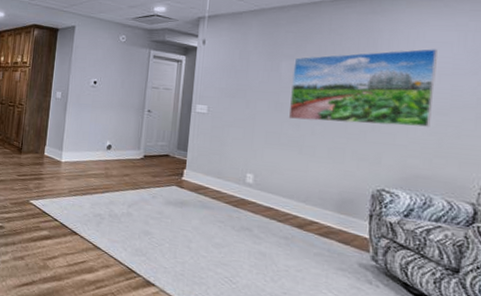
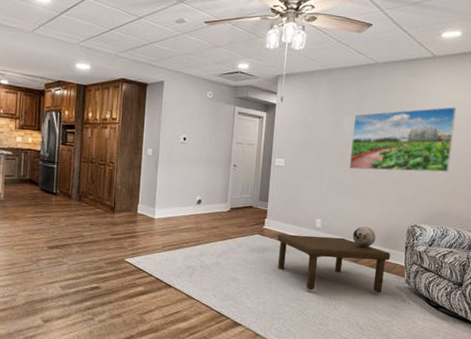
coffee table: none [198,187,349,269] -> present [277,234,391,293]
decorative sphere: none [294,186,327,212] -> present [352,227,376,248]

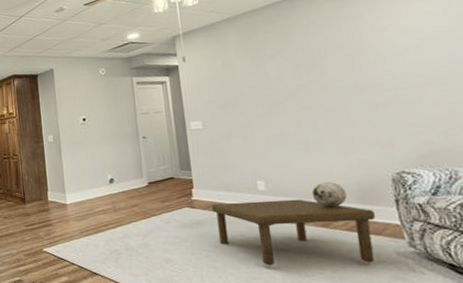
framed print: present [349,107,456,173] -> none [279,20,436,119]

